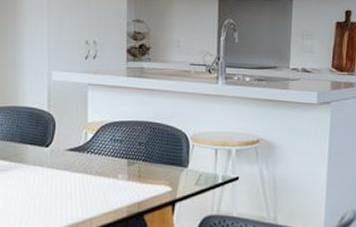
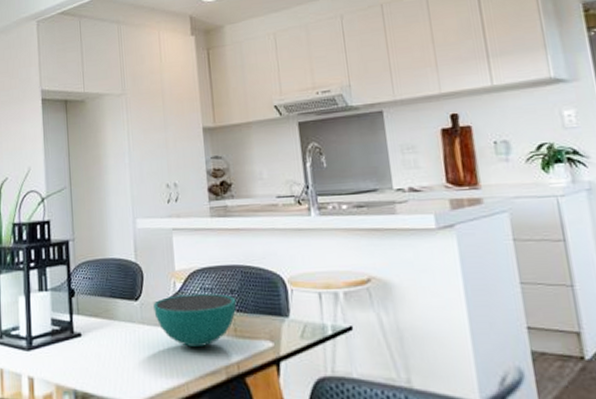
bowl: none [64,144,143,190] -> present [153,294,236,348]

